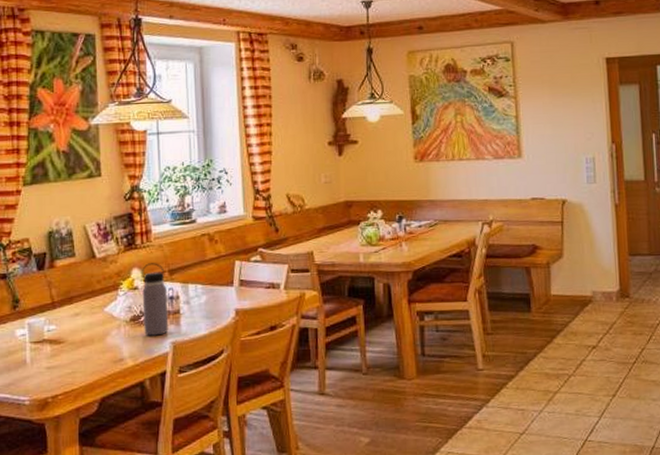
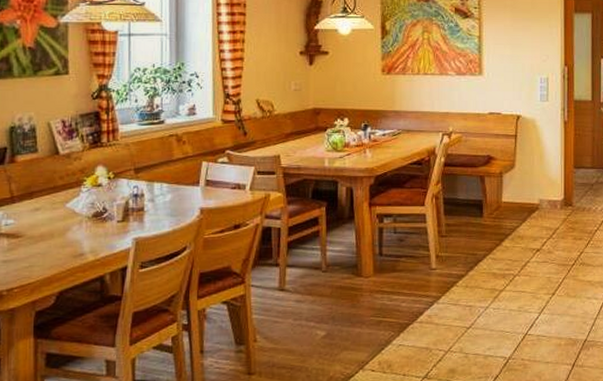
water bottle: present [142,263,169,336] -> none [106,161,132,232]

